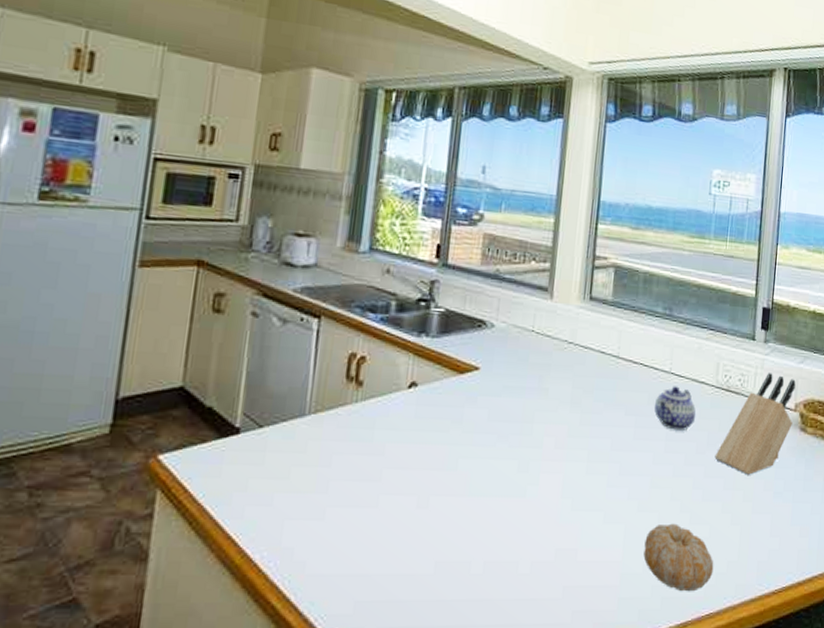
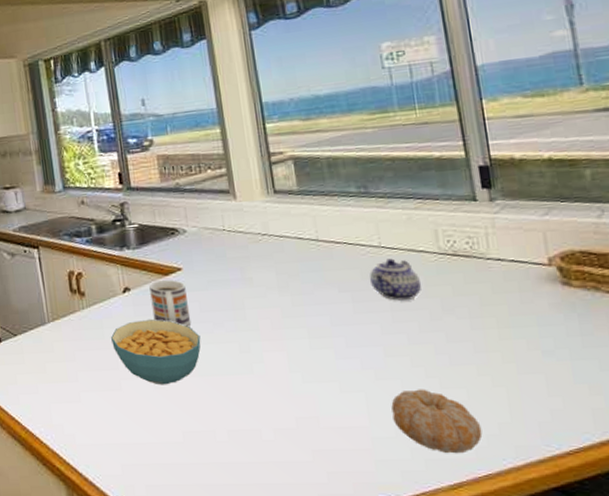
cereal bowl: none [380,423,481,504] -> present [110,319,201,385]
mug: none [435,378,479,437] -> present [149,279,191,327]
knife block: present [714,373,796,475] -> none [455,231,550,336]

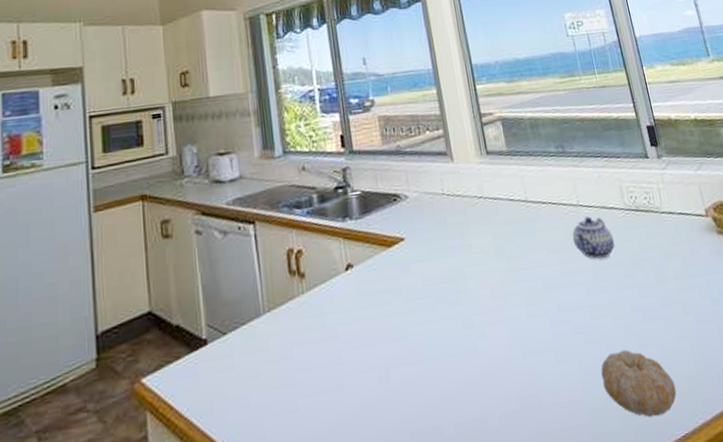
cereal bowl: present [110,319,201,385] -> none [332,299,426,378]
mug: present [149,279,191,327] -> none [372,251,415,305]

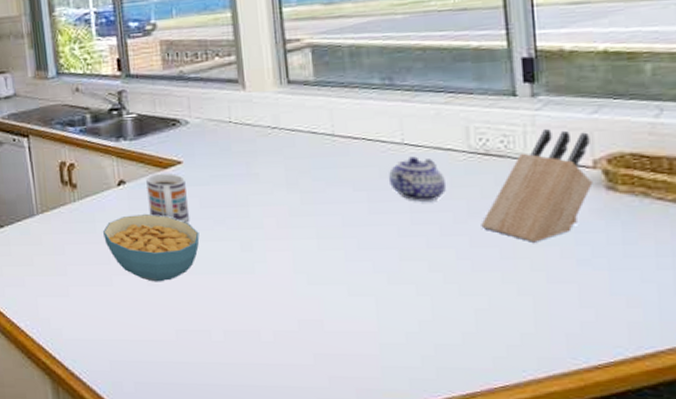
cereal bowl: none [332,299,426,378] -> present [102,214,200,282]
mug: none [372,251,415,305] -> present [146,173,190,223]
fruit: present [600,349,677,417] -> none [403,295,502,363]
knife block: none [643,185,709,288] -> present [481,129,593,243]

